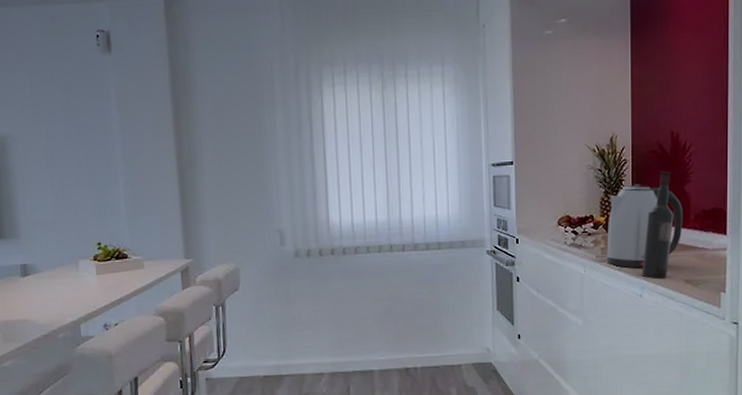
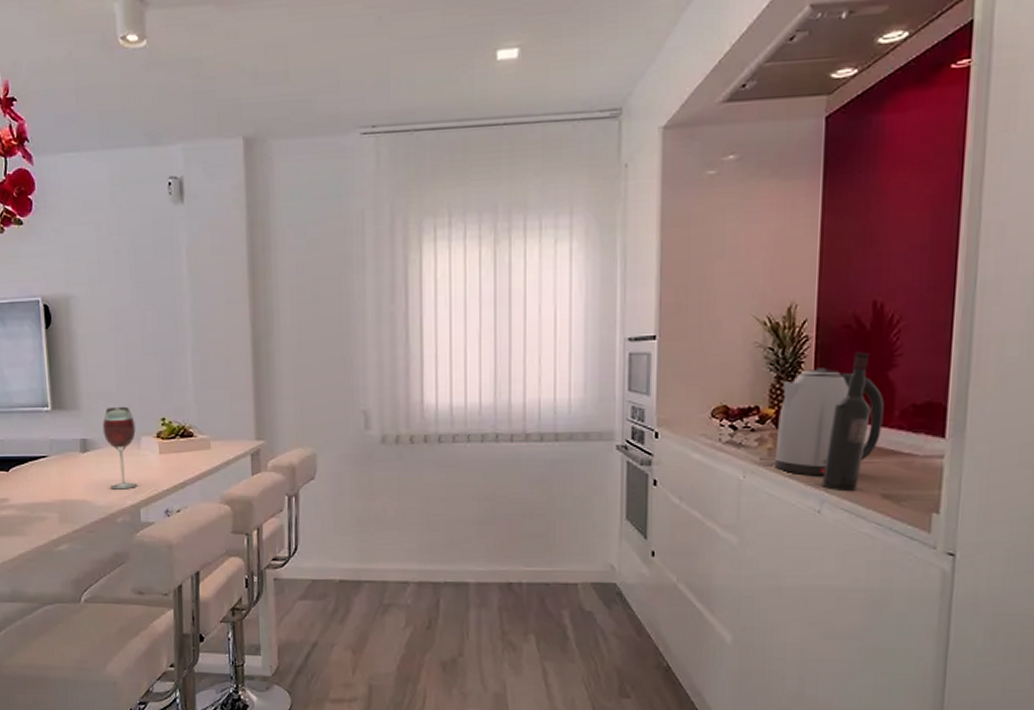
wineglass: none [41,233,77,309] -> present [102,406,138,490]

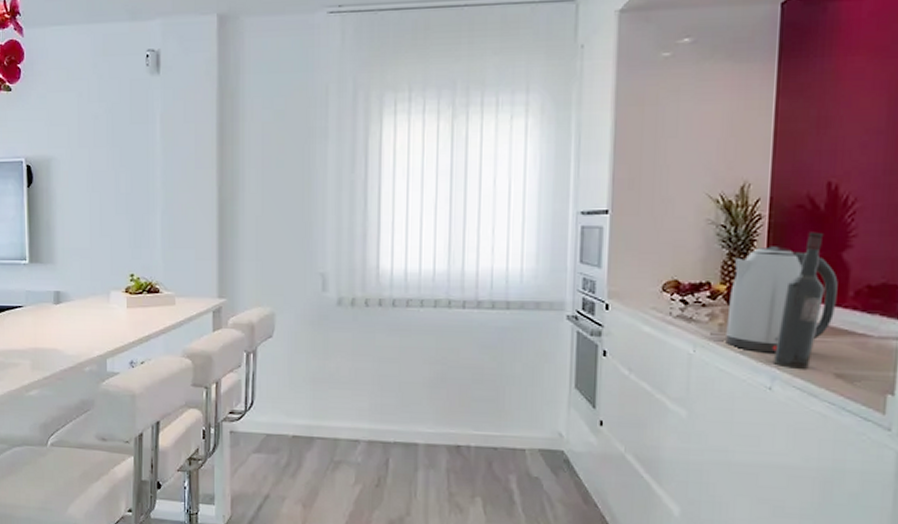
wineglass: present [102,406,138,490] -> none [75,262,106,341]

